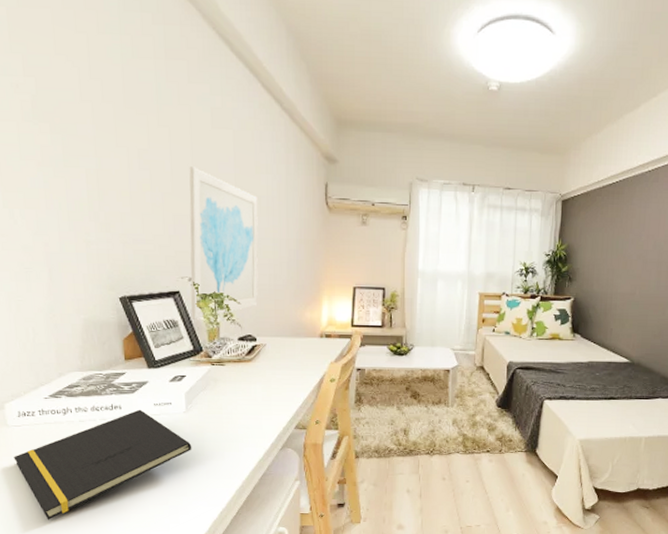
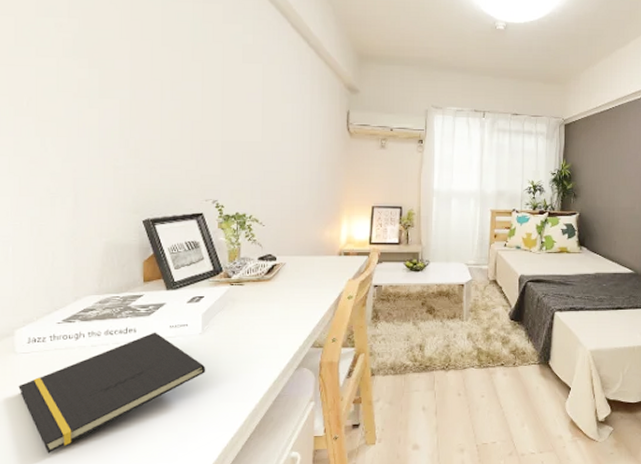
wall art: present [189,166,258,320] -> none [213,97,283,240]

